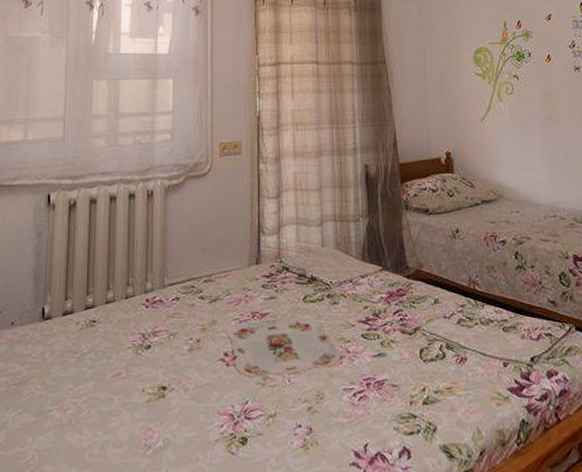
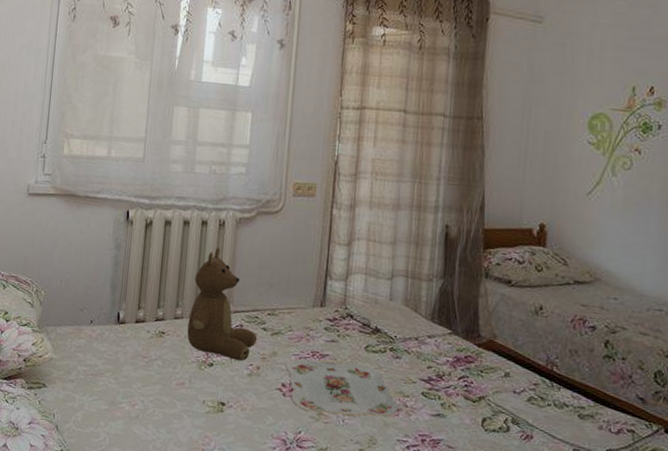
teddy bear: none [120,218,195,337] -> present [187,246,258,362]

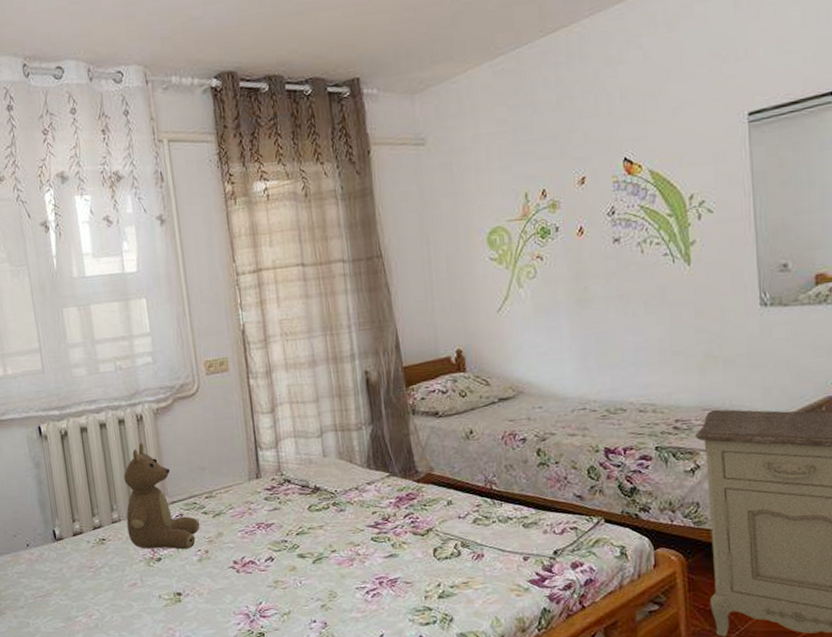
serving tray: present [286,358,399,417] -> none [234,524,352,582]

